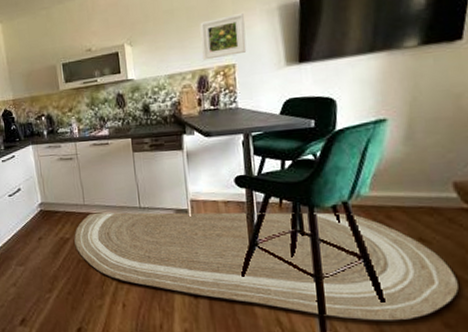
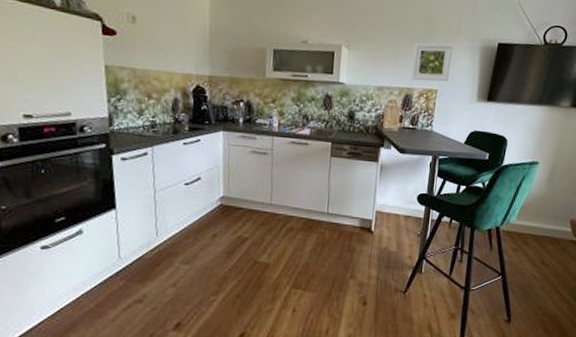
rug: present [74,212,458,321] -> none [253,213,559,328]

